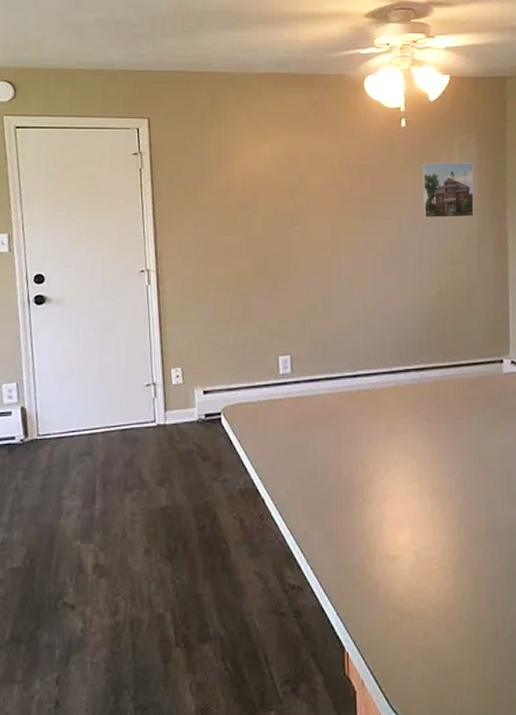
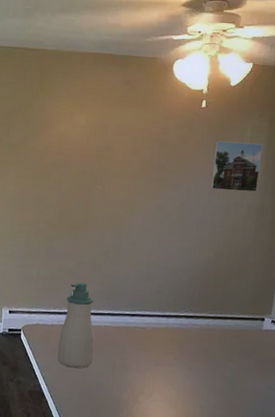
soap bottle: none [270,343,313,452] -> present [57,282,95,368]

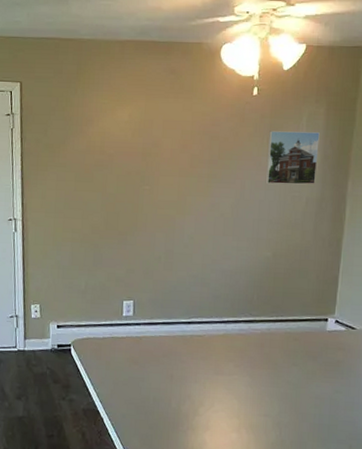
soap bottle: present [57,282,95,368] -> none [111,290,150,382]

